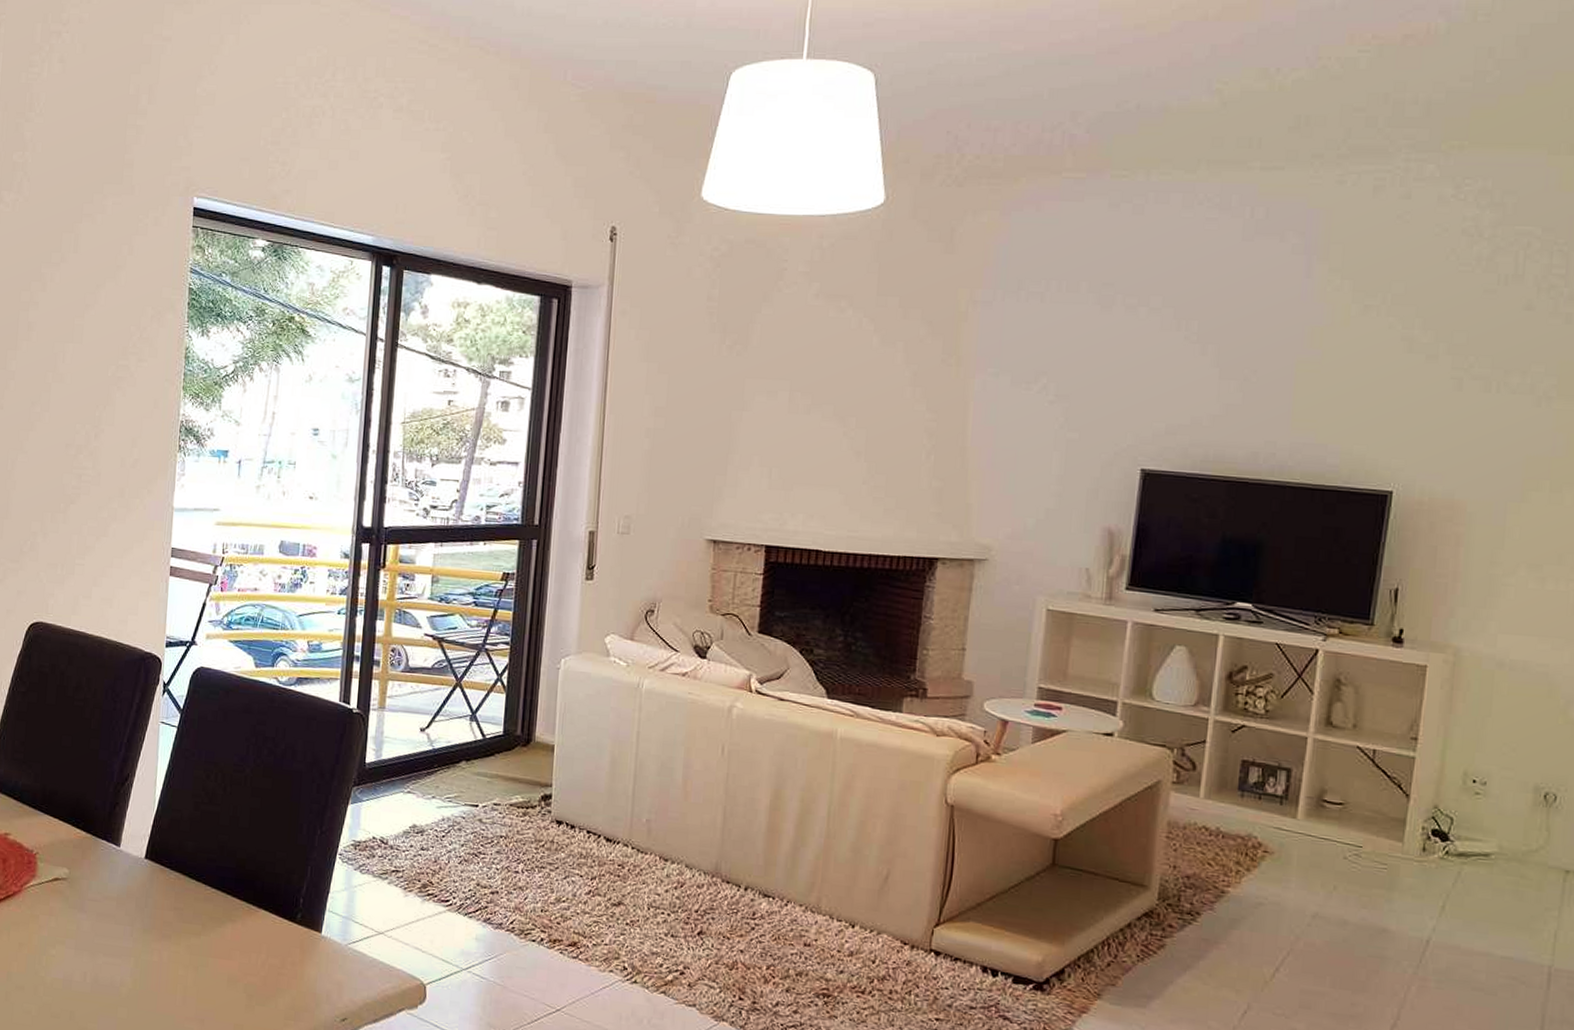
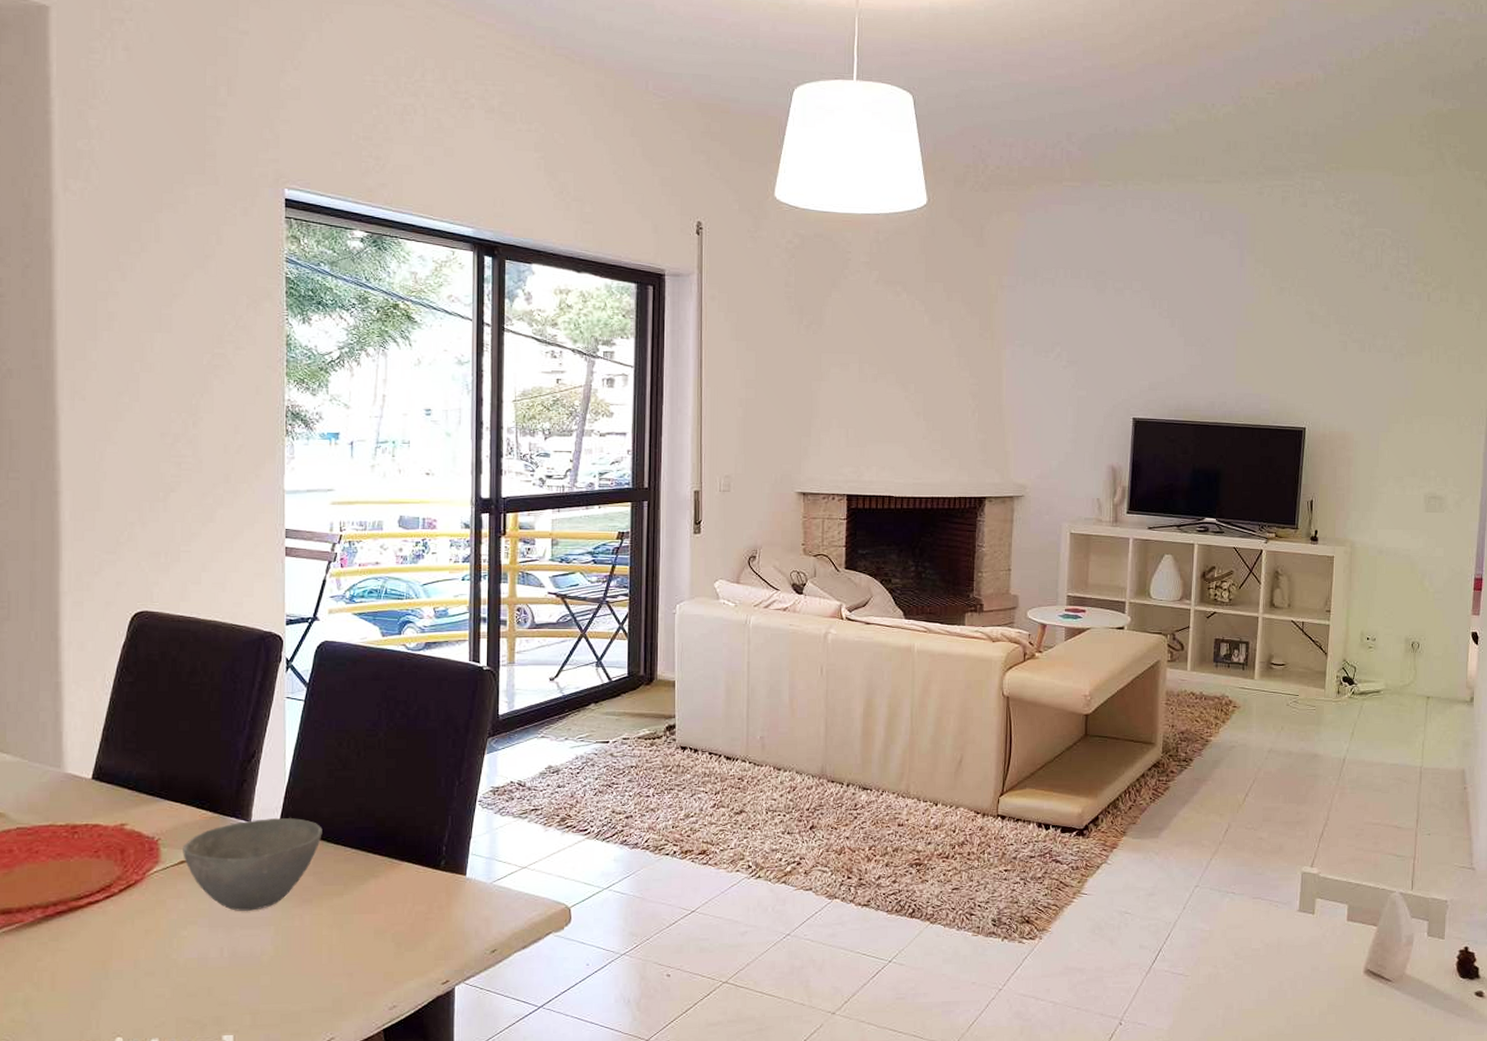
bowl: none [57,845,186,939] -> present [183,818,322,911]

